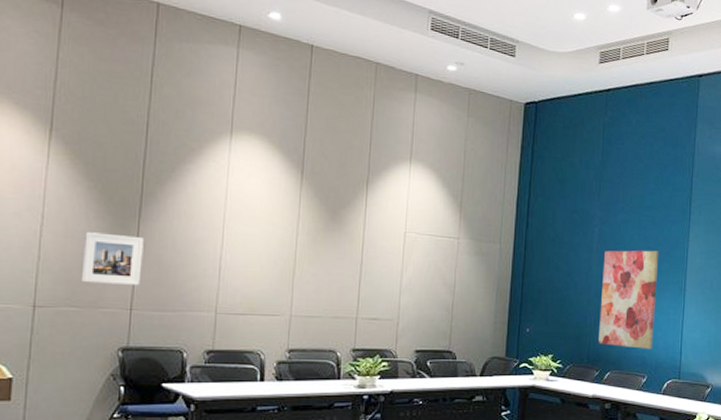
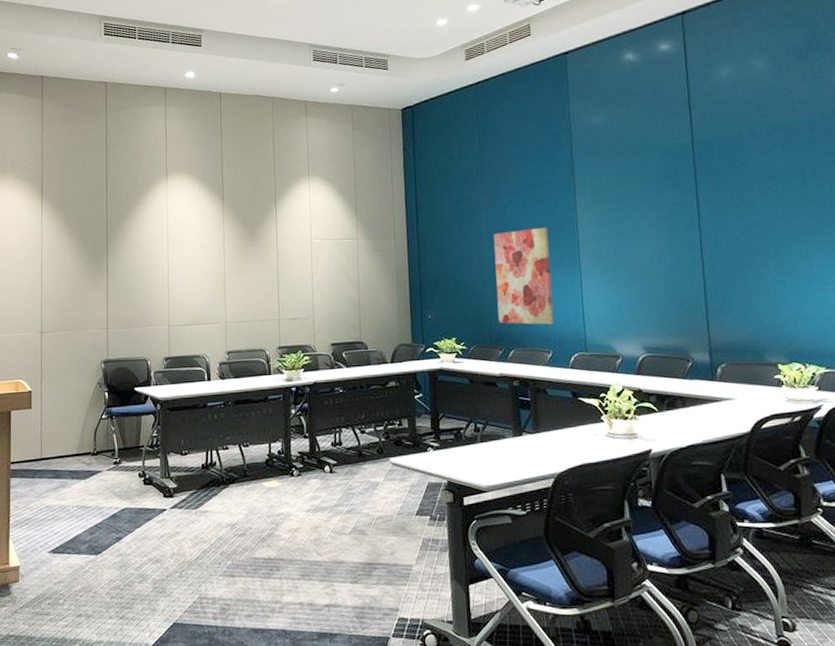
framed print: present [80,232,144,285] -> none [70,269,112,311]

